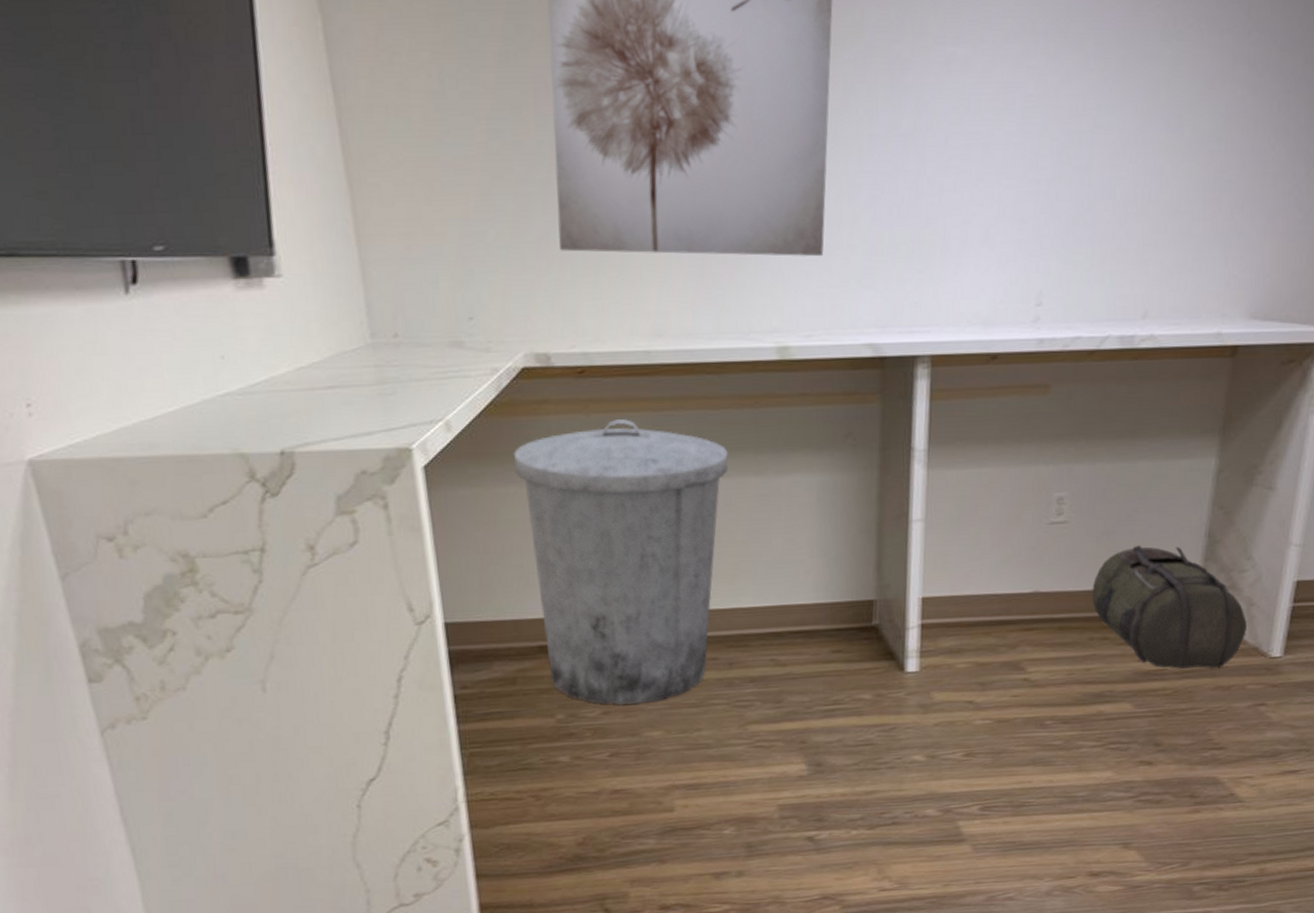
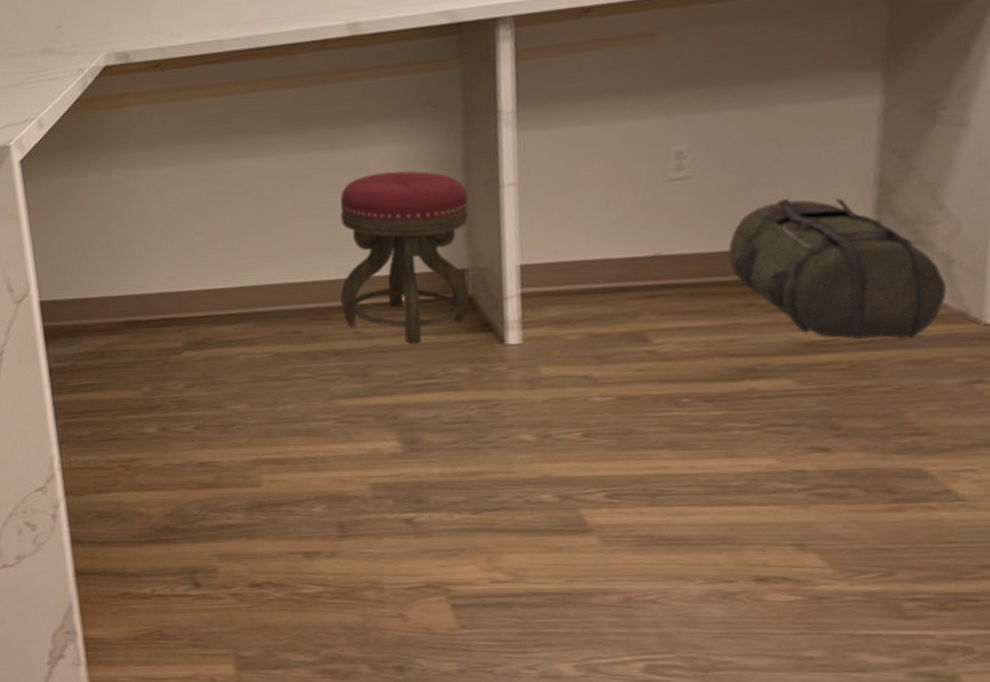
trash can: present [513,419,729,705] -> none [97,105,303,378]
stool: none [758,501,881,671] -> present [340,170,470,343]

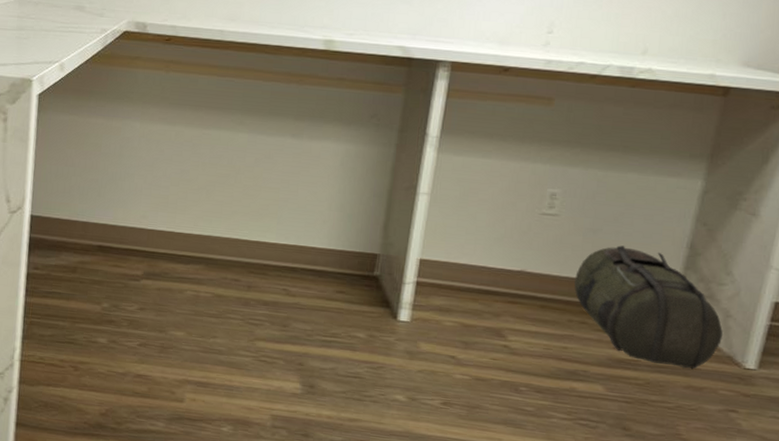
stool: present [340,170,470,343] -> none [276,164,391,307]

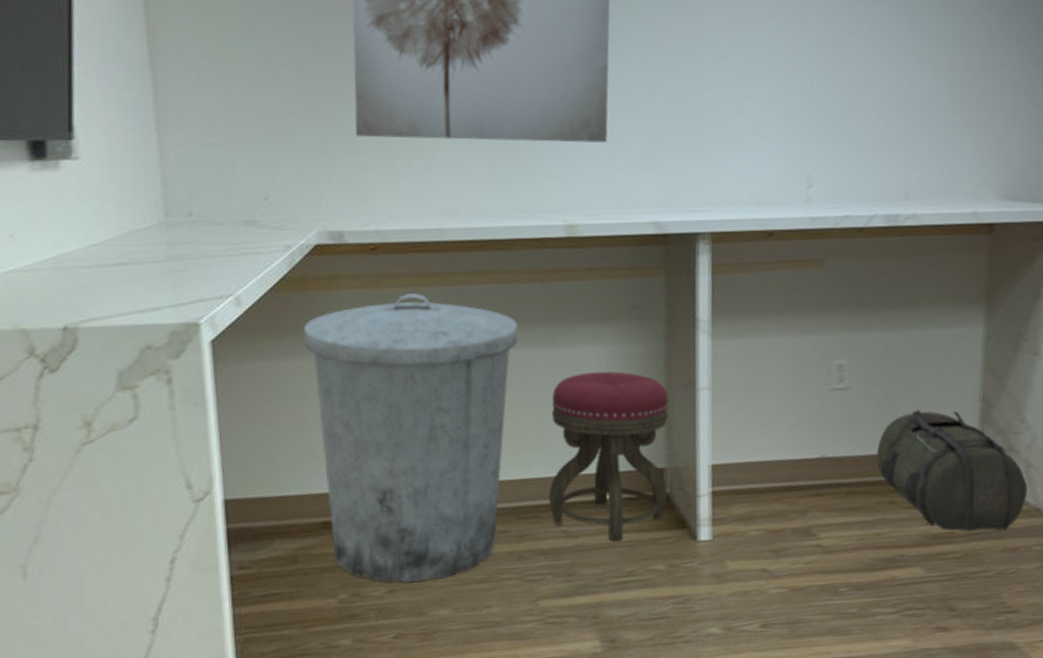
trash can: none [104,79,273,308] -> present [303,293,519,582]
stool: none [276,164,391,307] -> present [548,371,669,541]

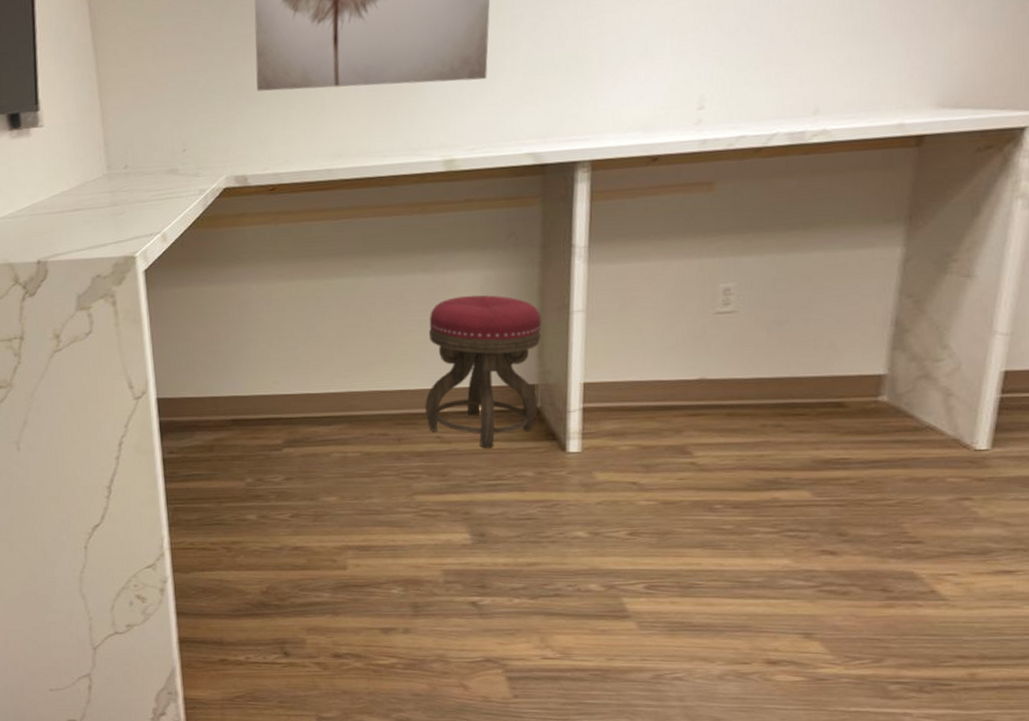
trash can: present [303,293,519,582] -> none [215,227,399,472]
backpack: present [876,410,1027,532] -> none [763,334,944,460]

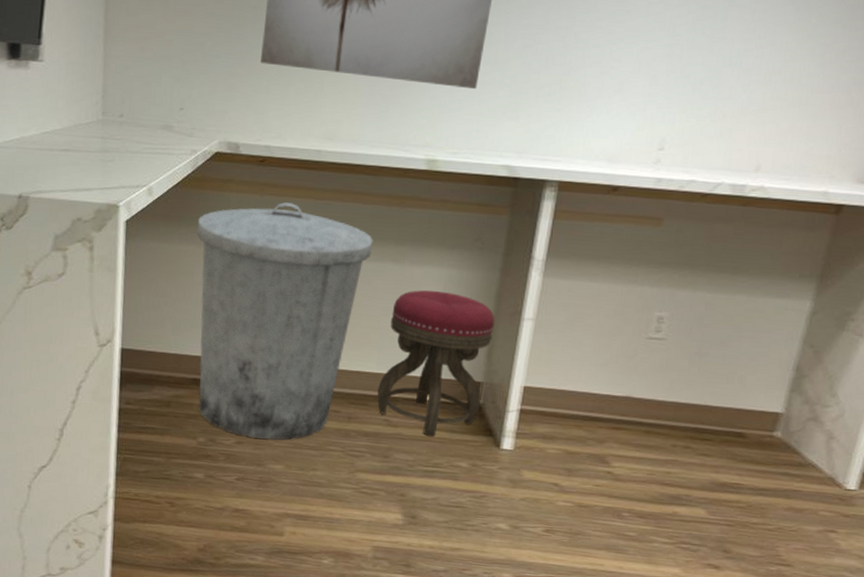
trash can: none [215,227,399,472] -> present [196,202,373,440]

